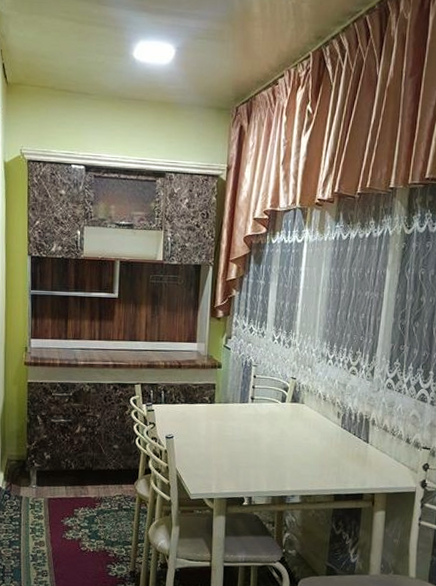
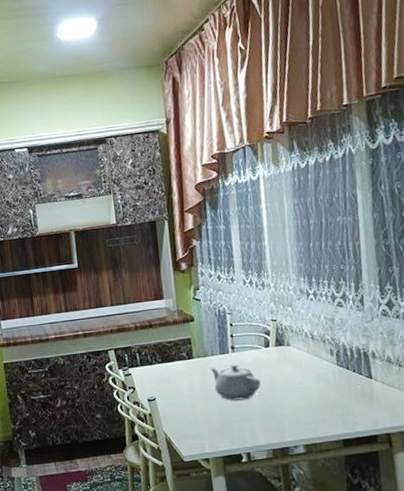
teapot: none [228,414,272,448] -> present [210,364,261,401]

